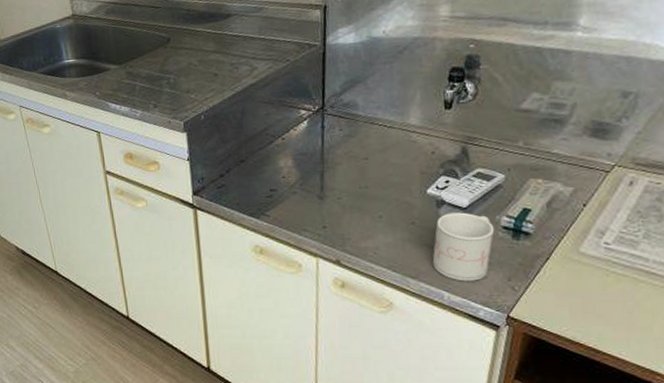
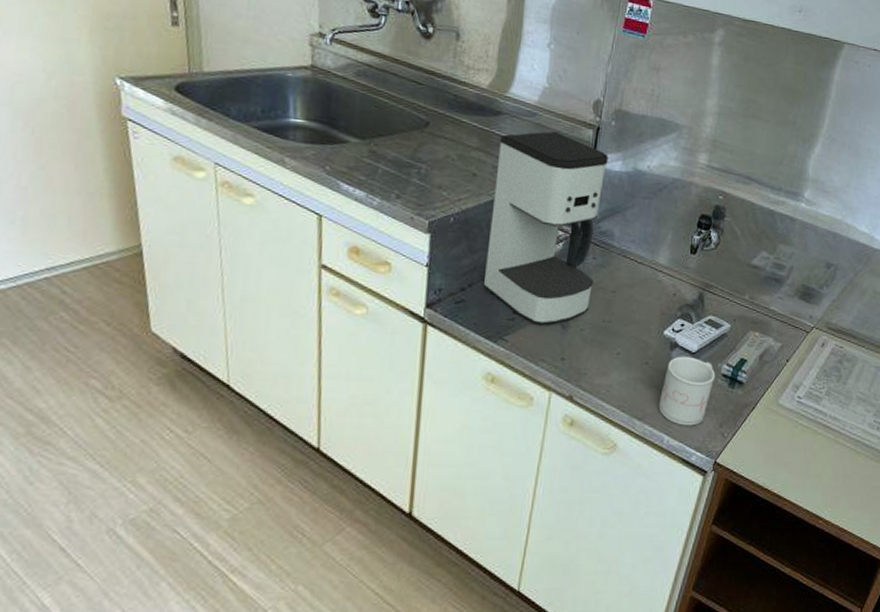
coffee maker: none [233,19,345,199] -> present [483,131,609,325]

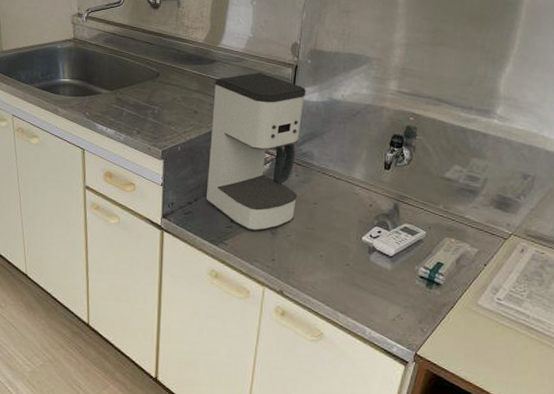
mug: present [658,356,716,426] -> none [359,259,413,321]

